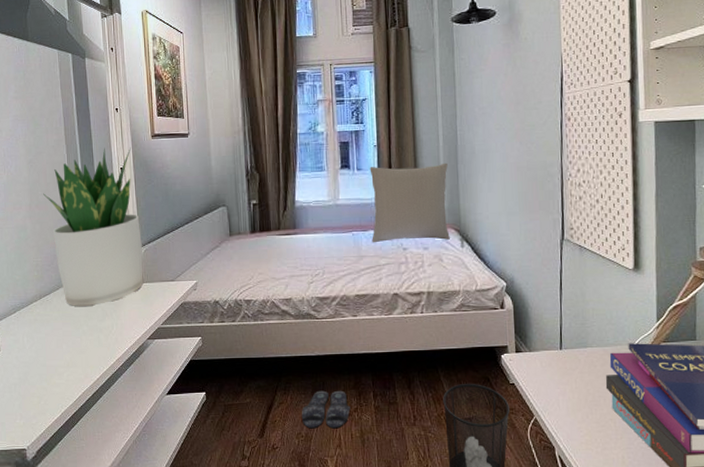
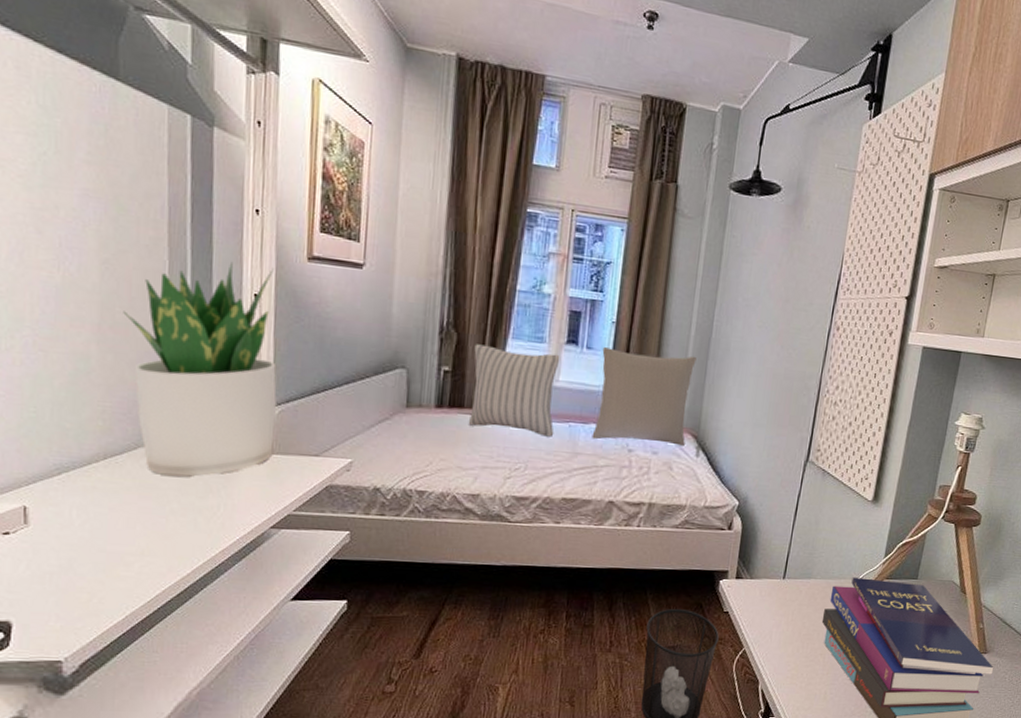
pillow: none [272,178,342,246] -> present [468,344,560,437]
slippers: present [301,390,351,429] -> none [472,607,536,652]

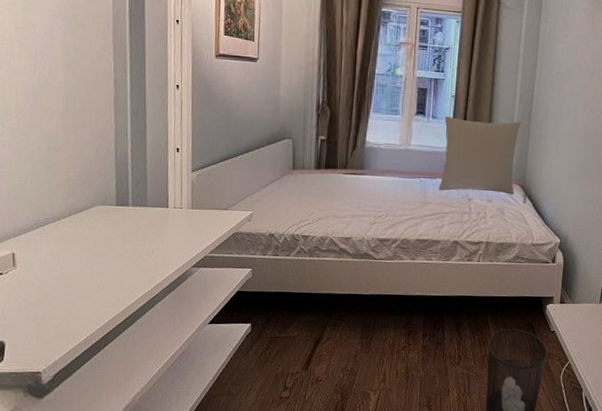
planter: present [123,261,277,477] -> none [82,61,195,229]
pillow: present [468,344,560,437] -> none [340,117,411,190]

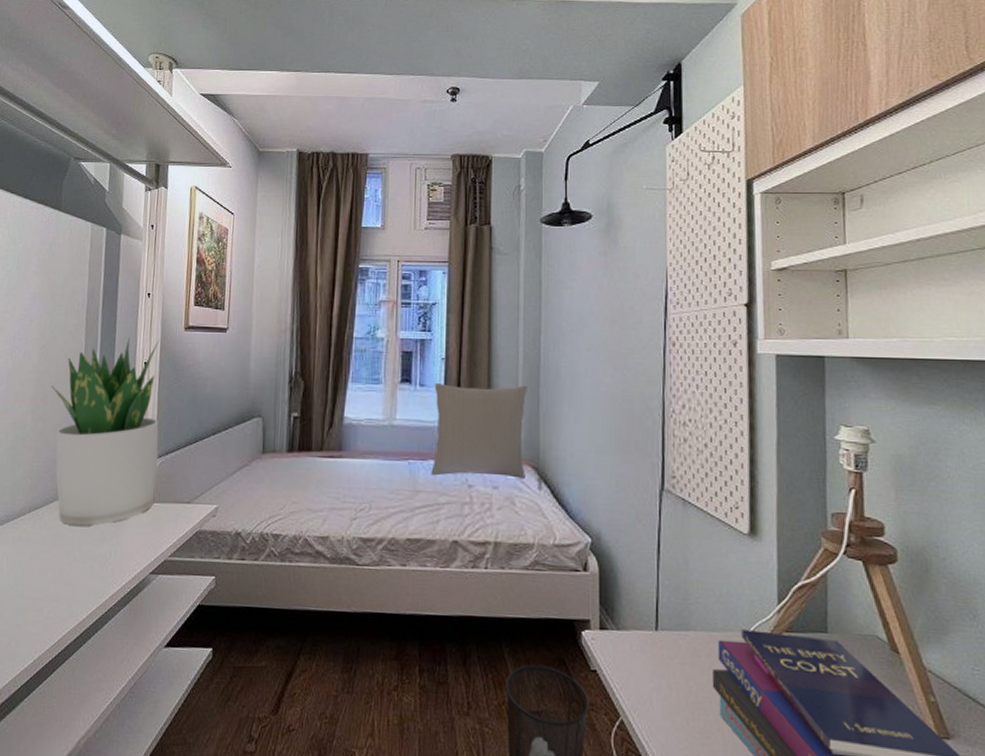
planter: none [82,61,195,229] -> present [51,337,159,527]

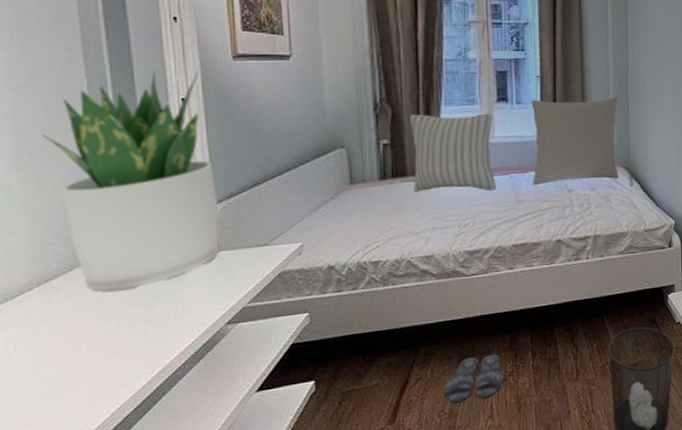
pillow: none [316,390,396,476] -> present [410,113,497,192]
slippers: none [327,658,390,711] -> present [444,354,505,403]

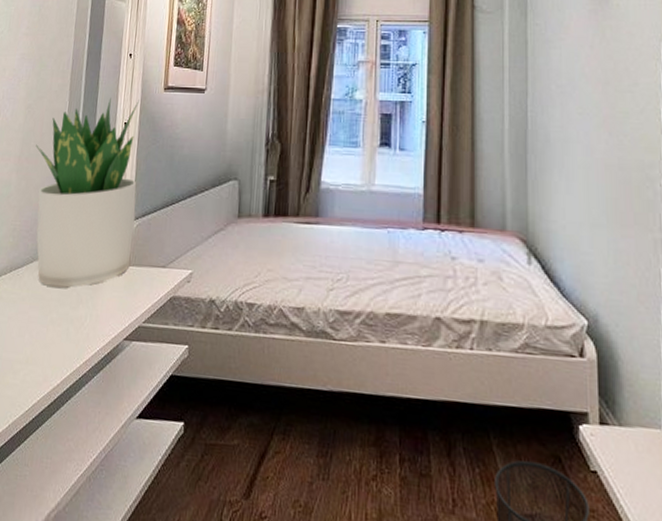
pillow: present [410,113,497,192] -> none [292,153,375,245]
slippers: present [444,354,505,403] -> none [301,441,368,502]
pillow: present [531,96,619,186] -> none [412,148,514,252]

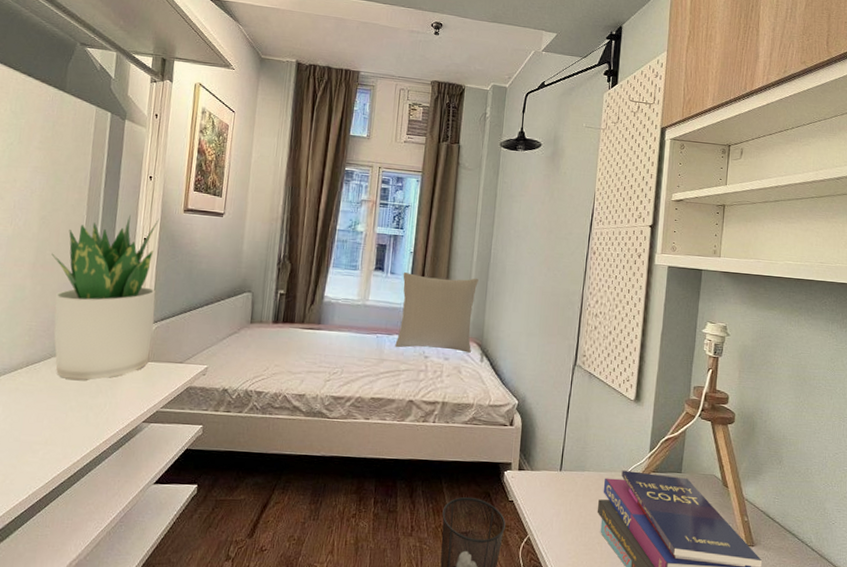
pillow: none [412,148,514,252] -> present [395,272,479,353]

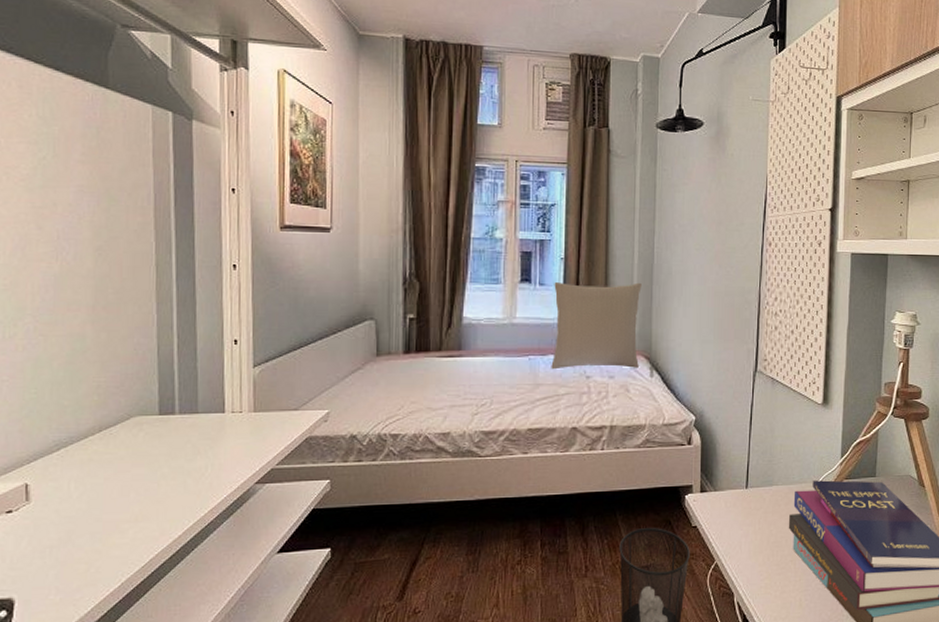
planter: present [51,214,159,381] -> none [115,237,258,443]

